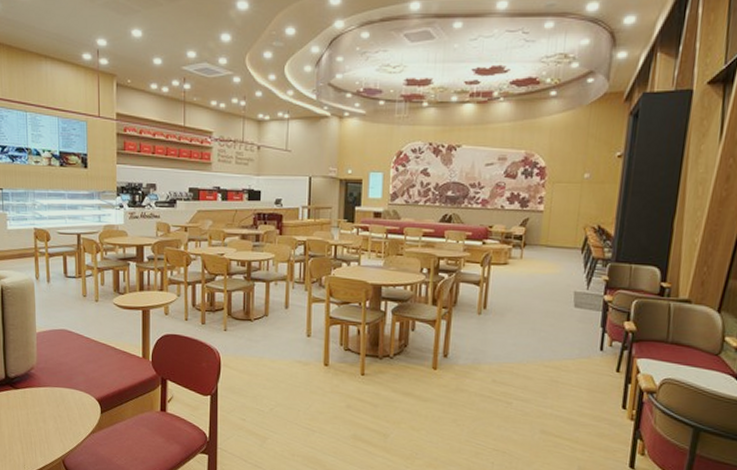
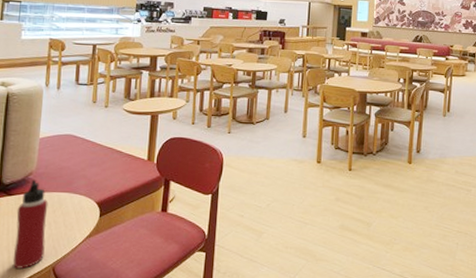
water bottle: none [24,373,53,459] -> present [13,179,48,269]

